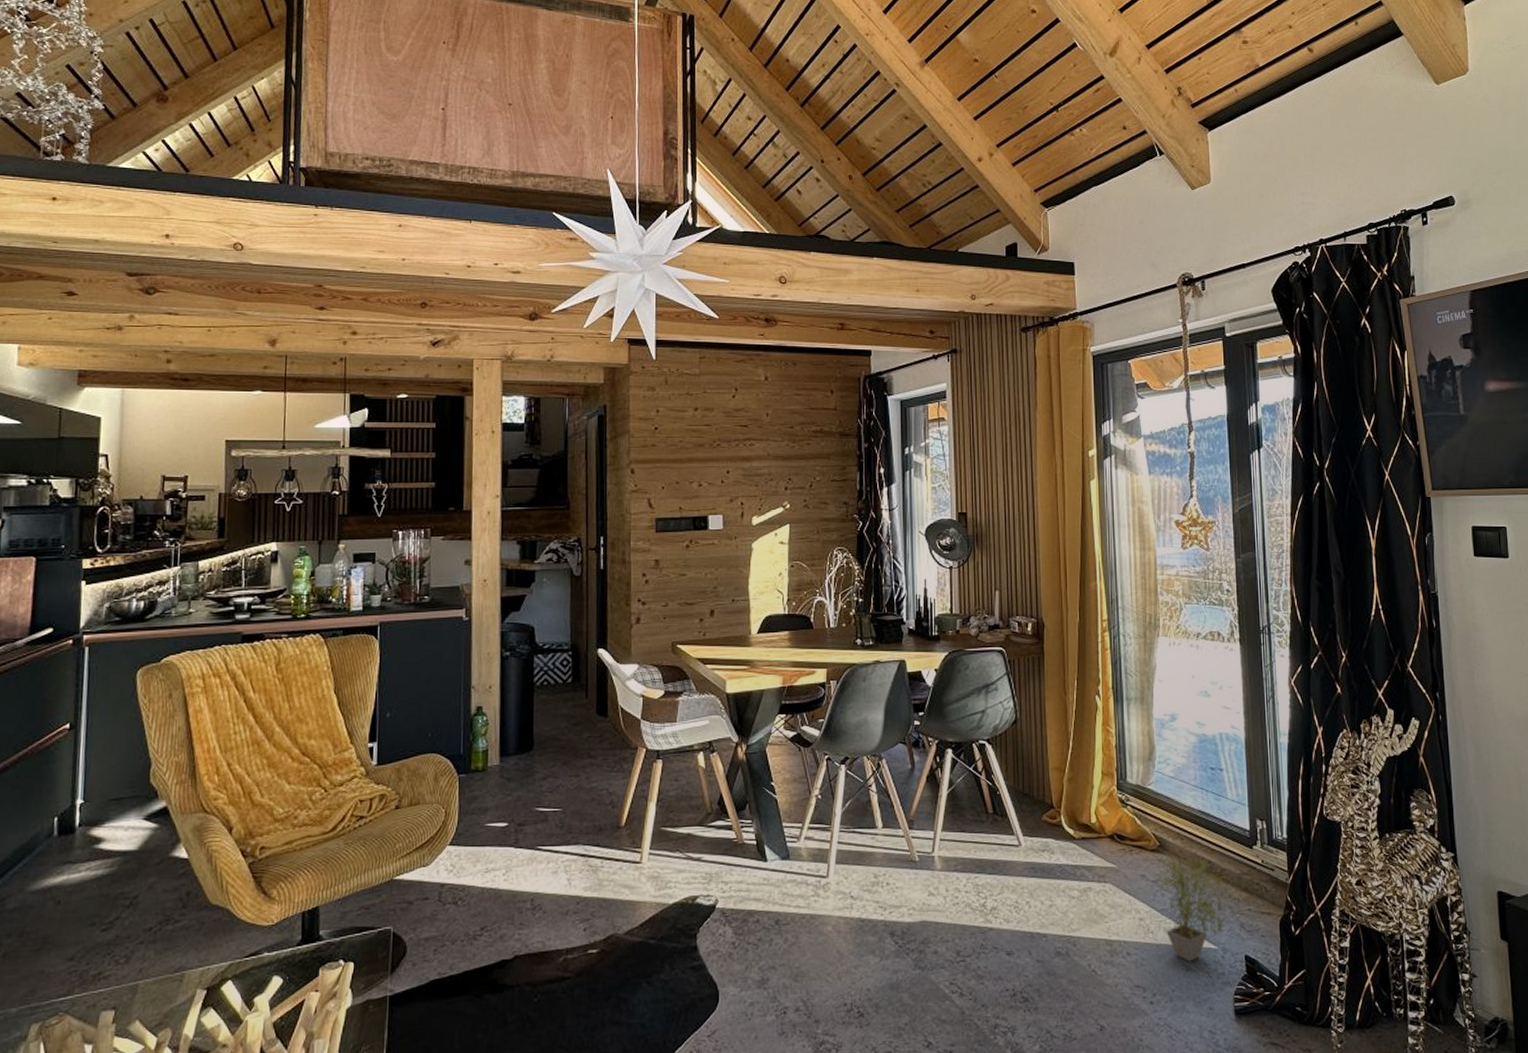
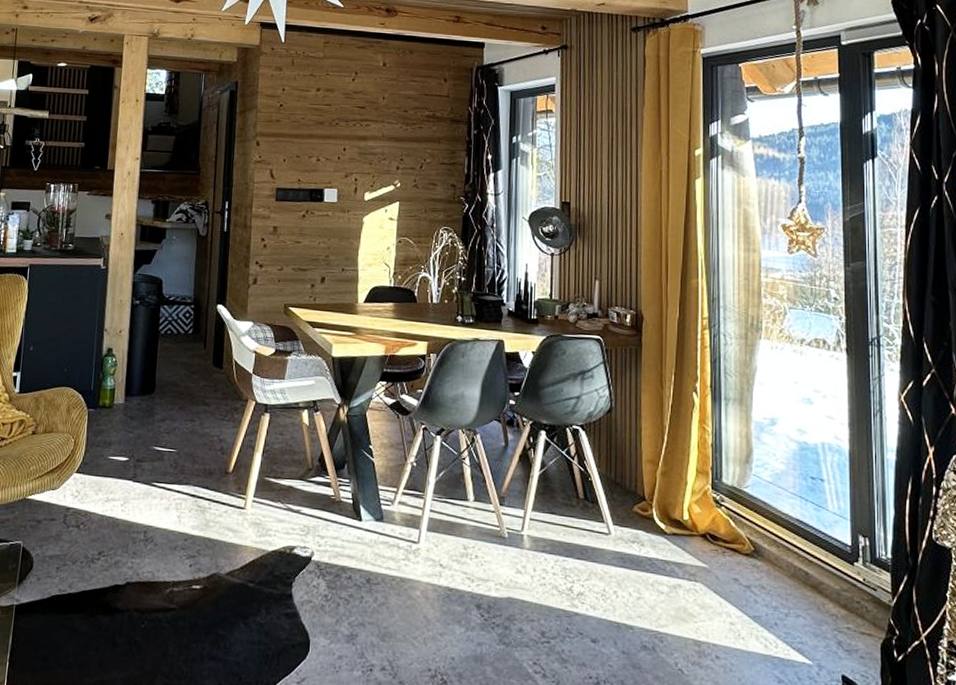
potted plant: present [1152,852,1235,962] -> none [745,559,833,674]

